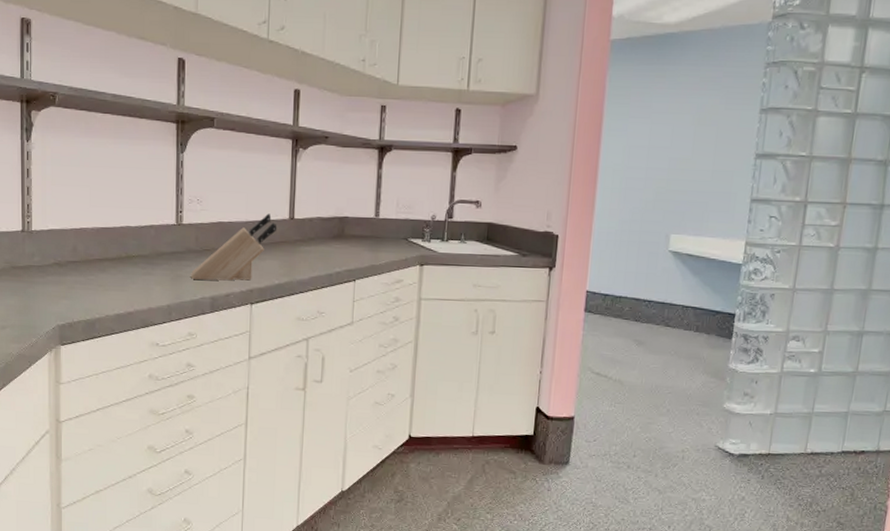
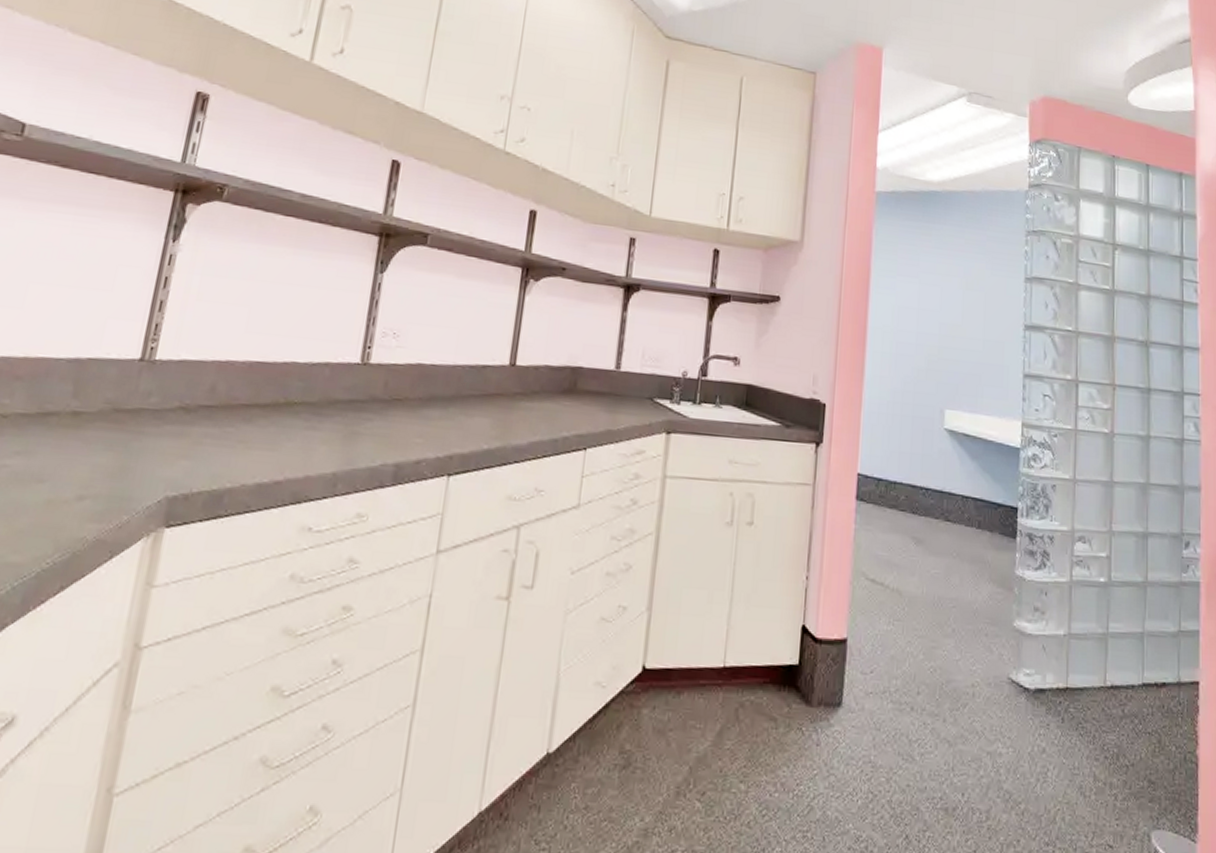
knife block: present [191,213,277,281] -> none [371,356,494,444]

